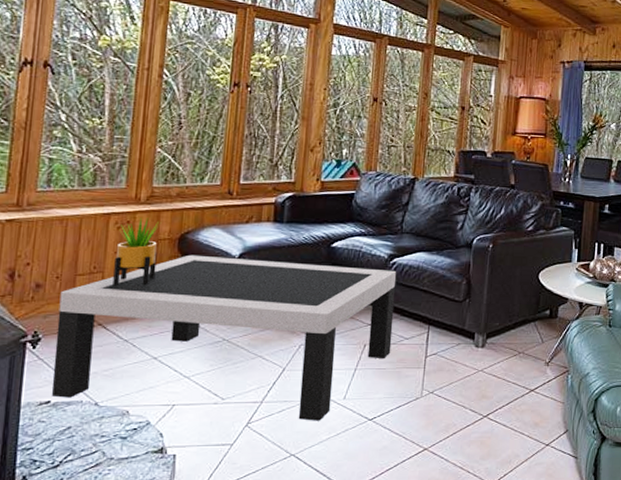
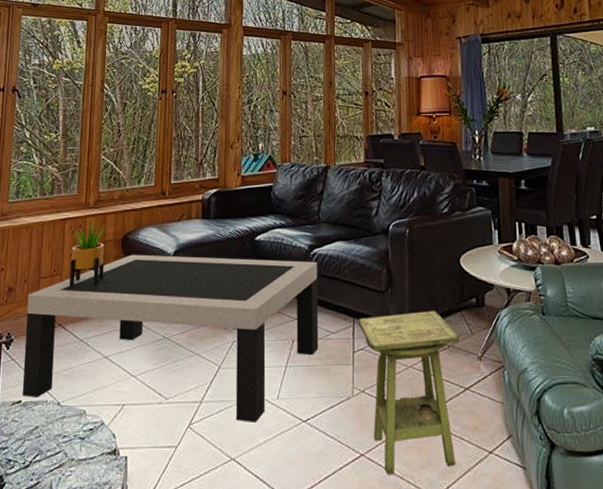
side table: none [433,320,530,466] -> present [358,310,459,475]

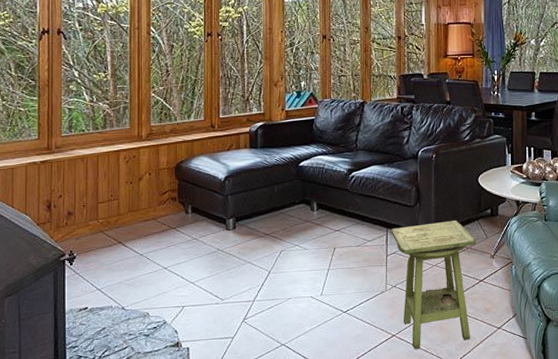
coffee table: present [22,254,319,422] -> none [87,180,357,315]
potted plant: present [69,221,105,288] -> none [127,152,159,210]

